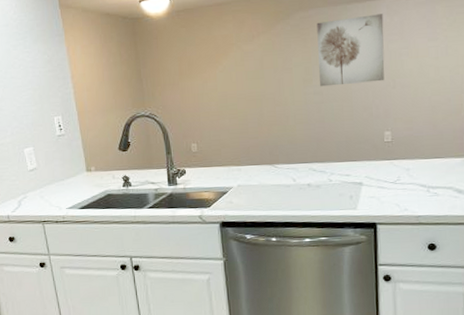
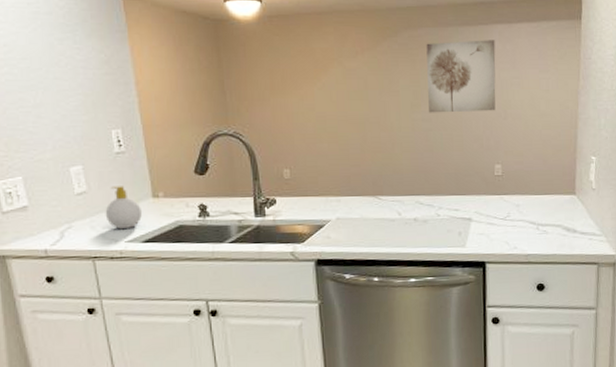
soap bottle: none [51,162,79,198] -> present [105,186,142,229]

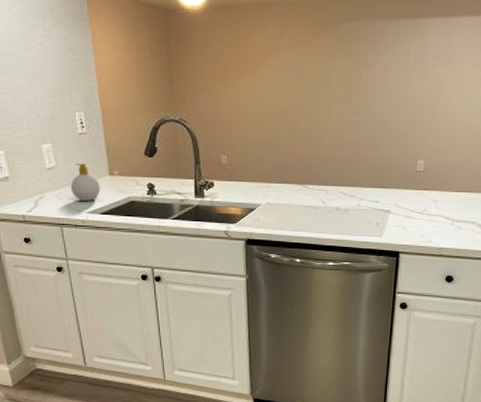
wall art: present [426,40,496,113] -> none [358,34,431,108]

